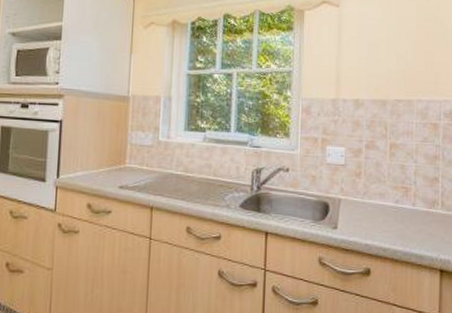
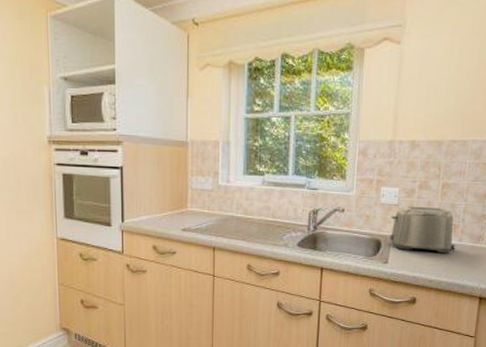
toaster: none [337,166,410,220] -> present [389,206,457,254]

